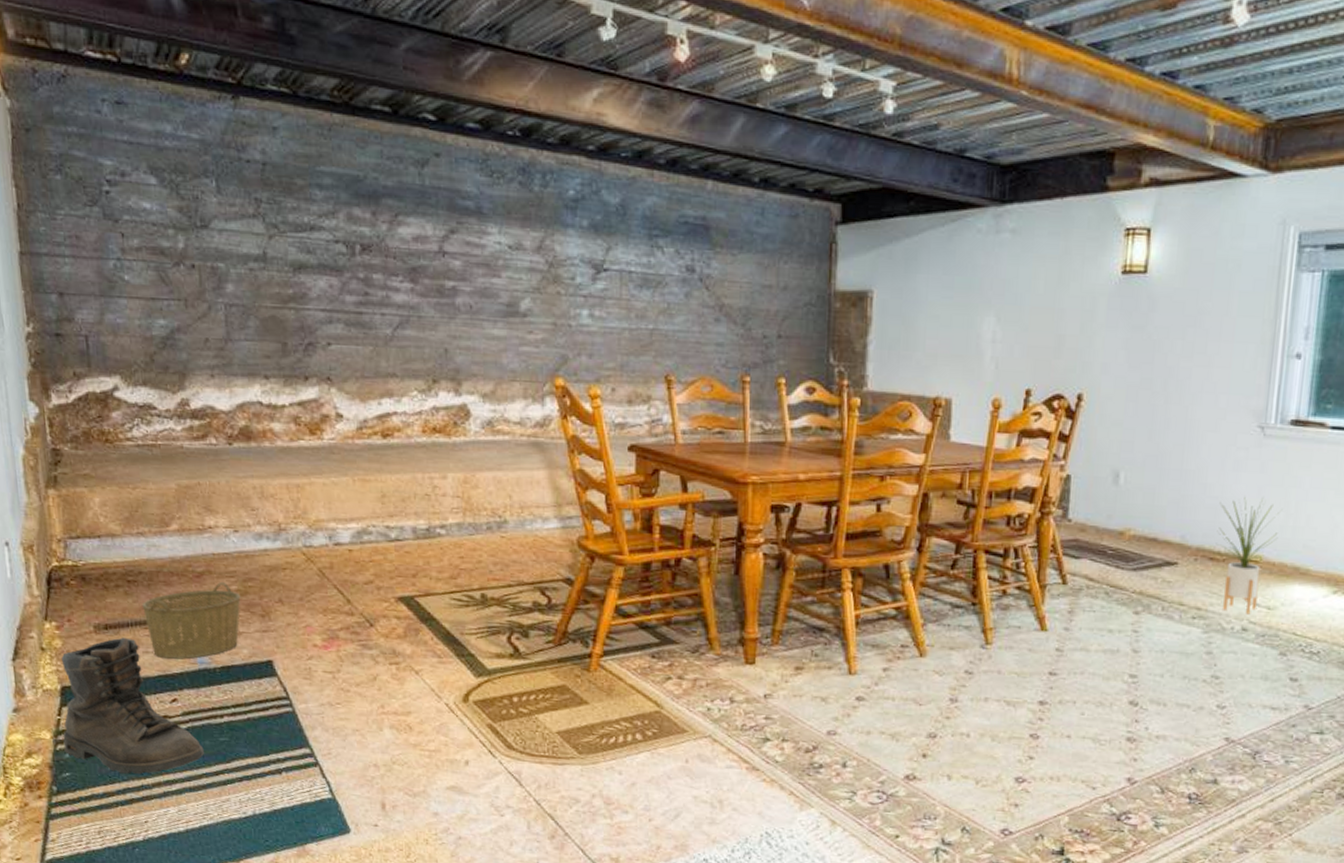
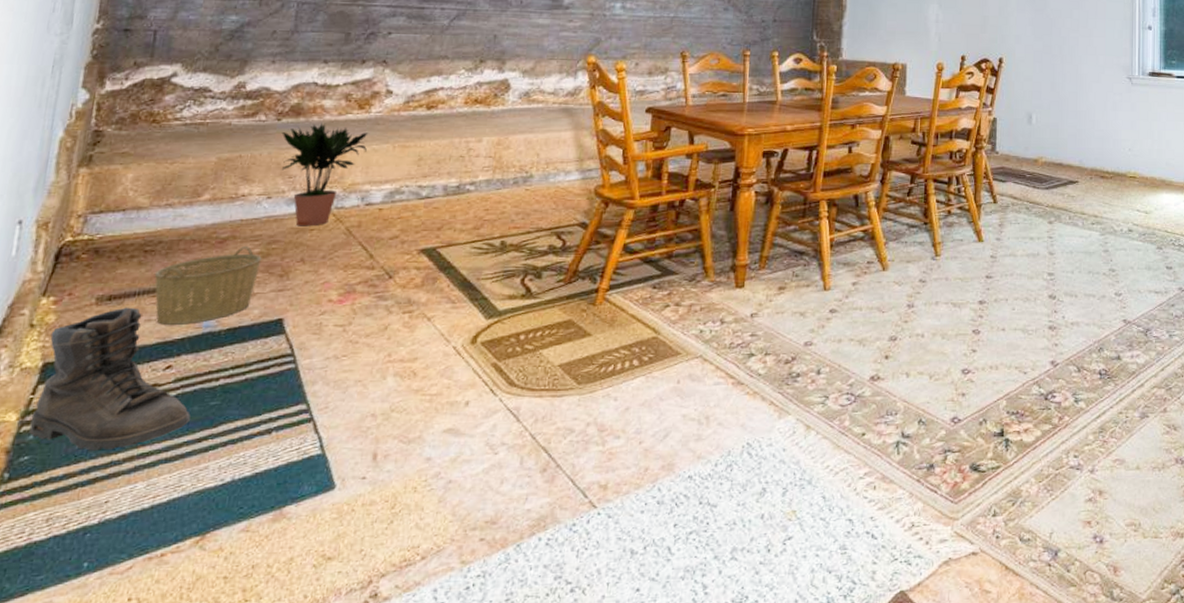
potted plant: none [235,449,326,565] -> present [281,123,369,227]
house plant: present [1217,496,1279,615] -> none [1105,129,1148,219]

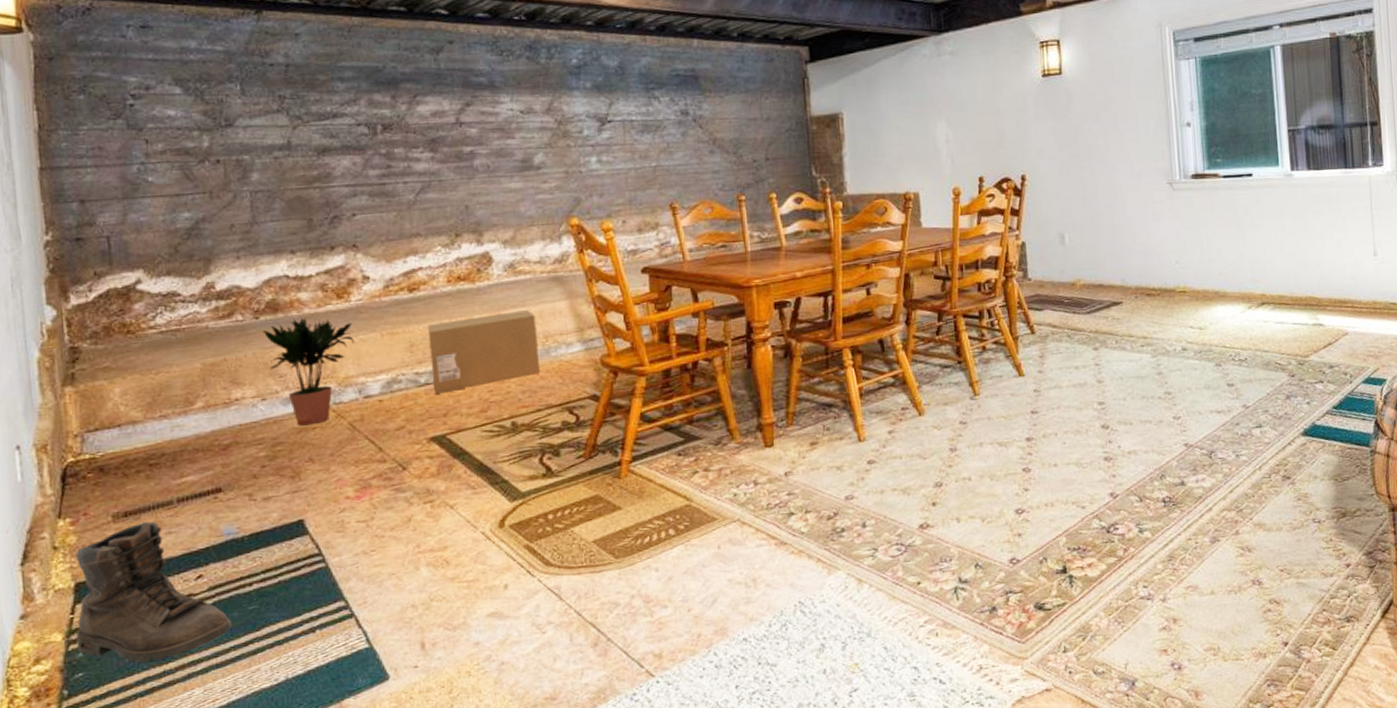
basket: present [154,246,262,325] -> none [164,451,270,536]
box: none [433,136,541,208] -> present [428,309,540,394]

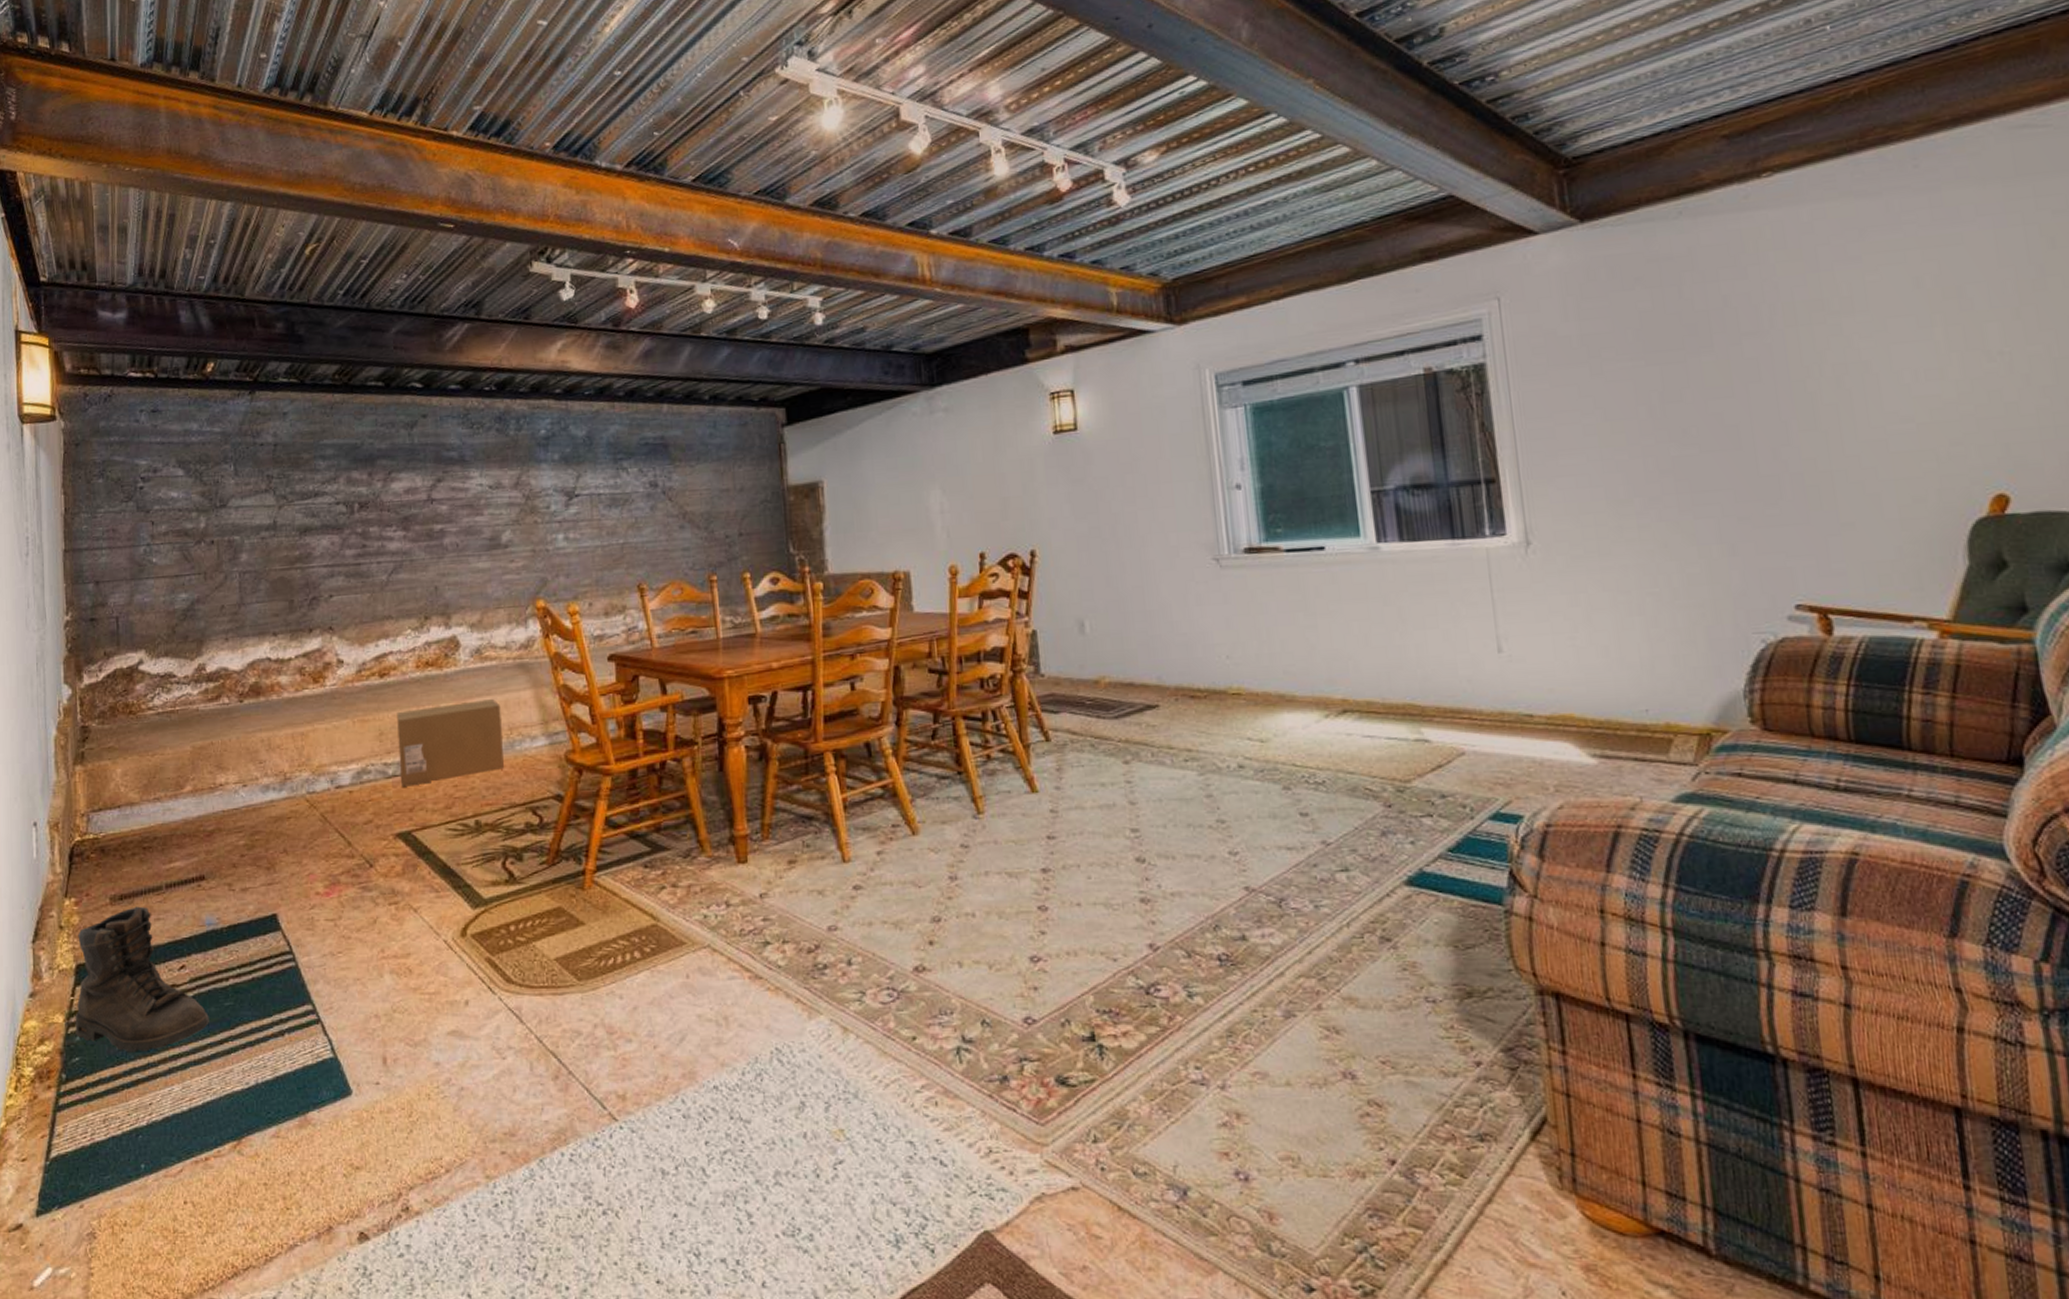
potted plant: present [262,317,354,426] -> none [246,701,328,815]

